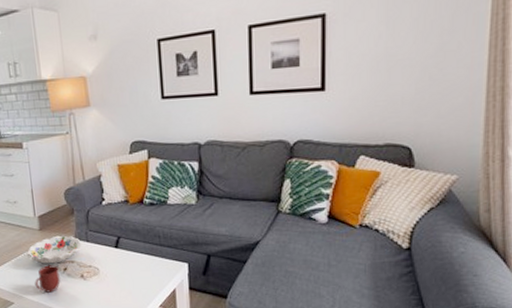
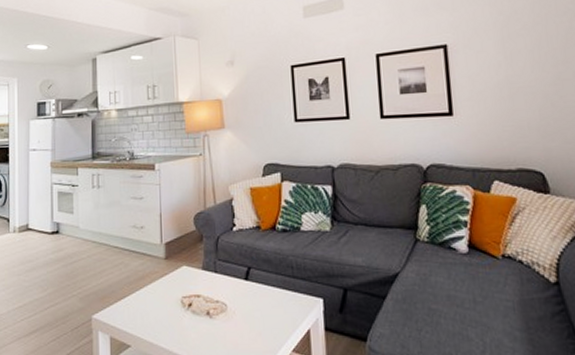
decorative bowl: present [27,235,82,264] -> none [150,265,209,298]
mug: present [35,265,61,293] -> none [156,300,184,333]

